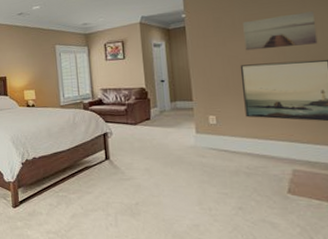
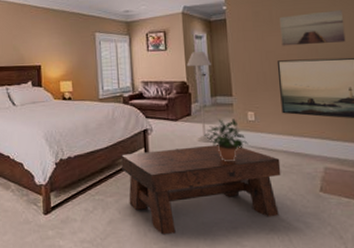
bench: none [82,147,245,229] -> present [121,145,281,235]
floor lamp: none [145,59,173,145] -> present [187,51,213,143]
potted plant: none [163,122,210,164] -> present [203,118,248,162]

